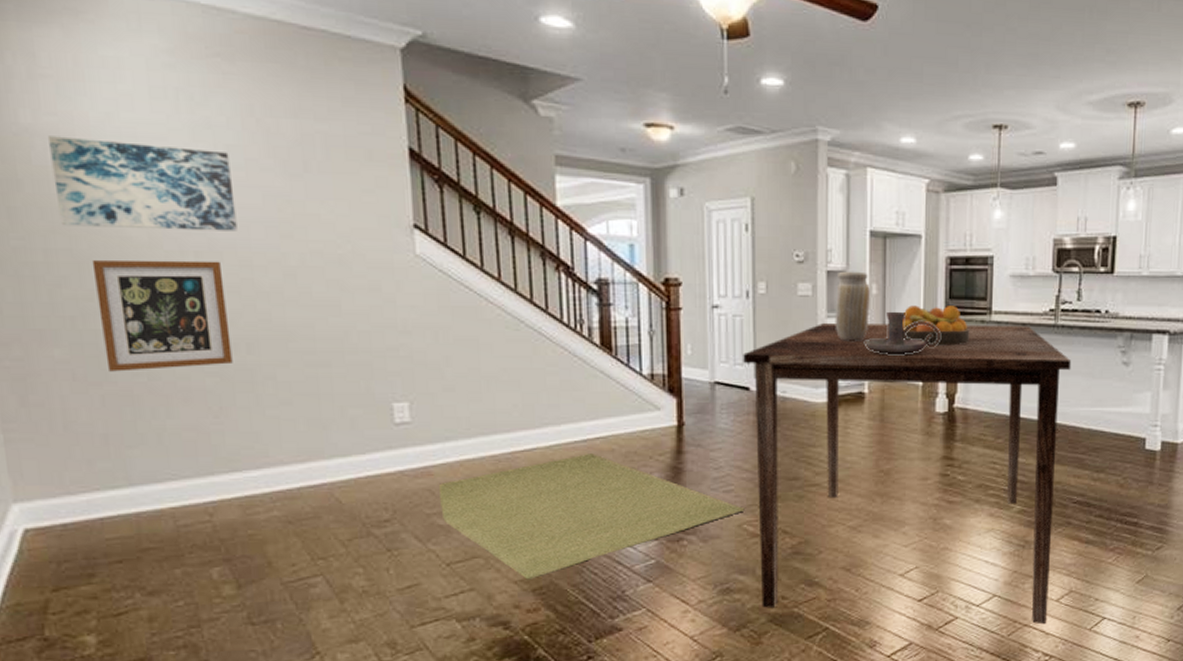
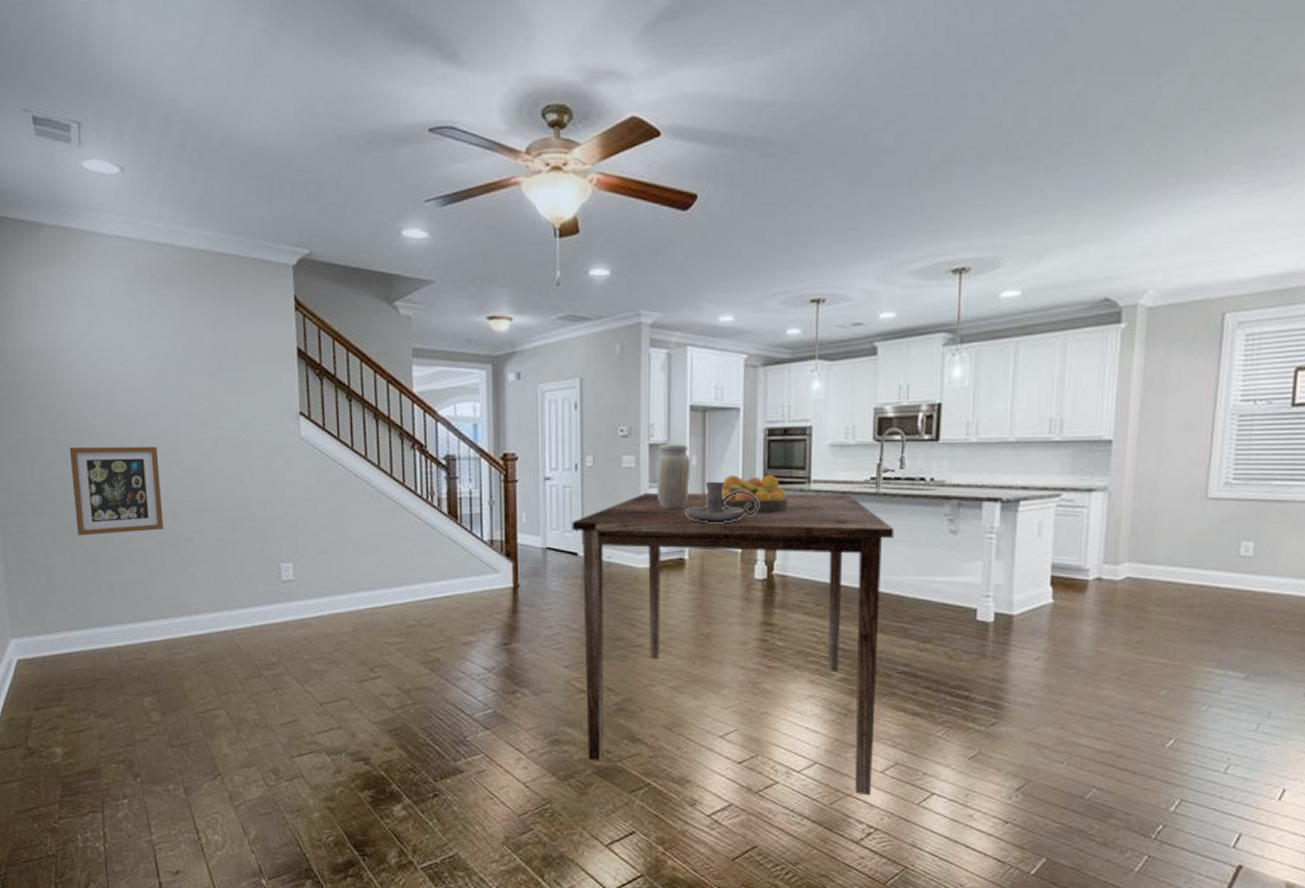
wall art: present [49,136,237,231] -> none [44,351,170,422]
rug: present [438,453,745,580] -> none [314,611,573,721]

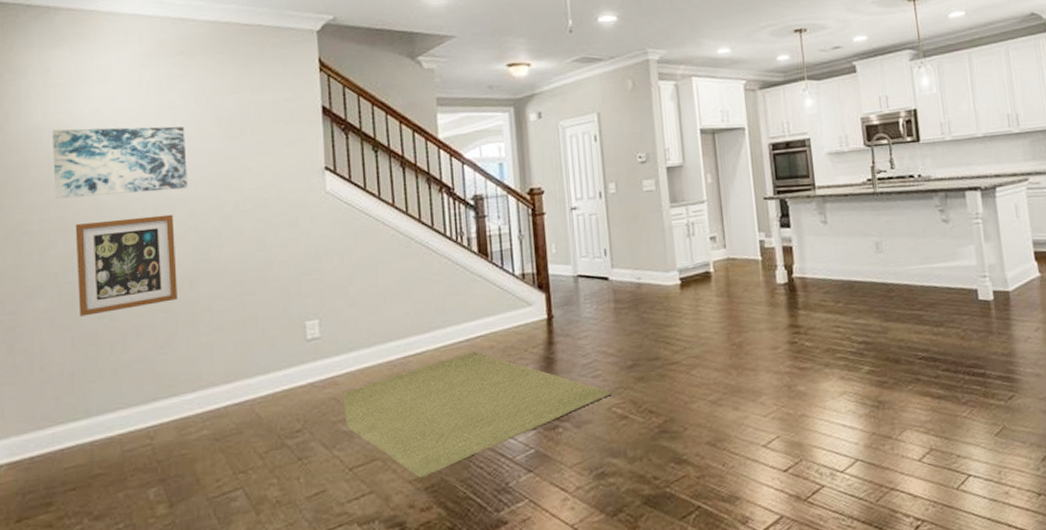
wall art: none [44,351,170,422] -> present [53,126,188,199]
rug: none [314,611,573,721] -> present [342,351,613,479]
dining table: present [572,492,895,796] -> none [600,196,913,491]
vase: present [656,444,691,510] -> none [676,164,708,227]
candle holder: present [685,481,759,522] -> none [706,195,773,235]
fruit bowl: present [721,475,788,514] -> none [737,185,799,222]

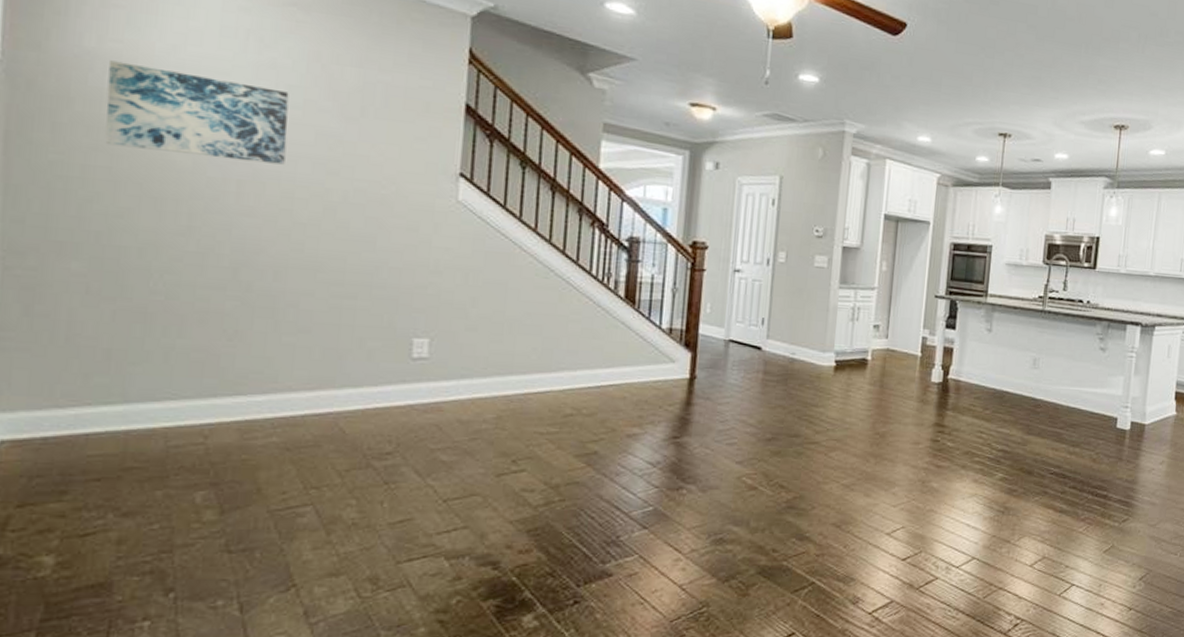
wall art: present [75,214,178,317] -> none [125,180,262,290]
rug: present [342,351,613,479] -> none [445,399,746,520]

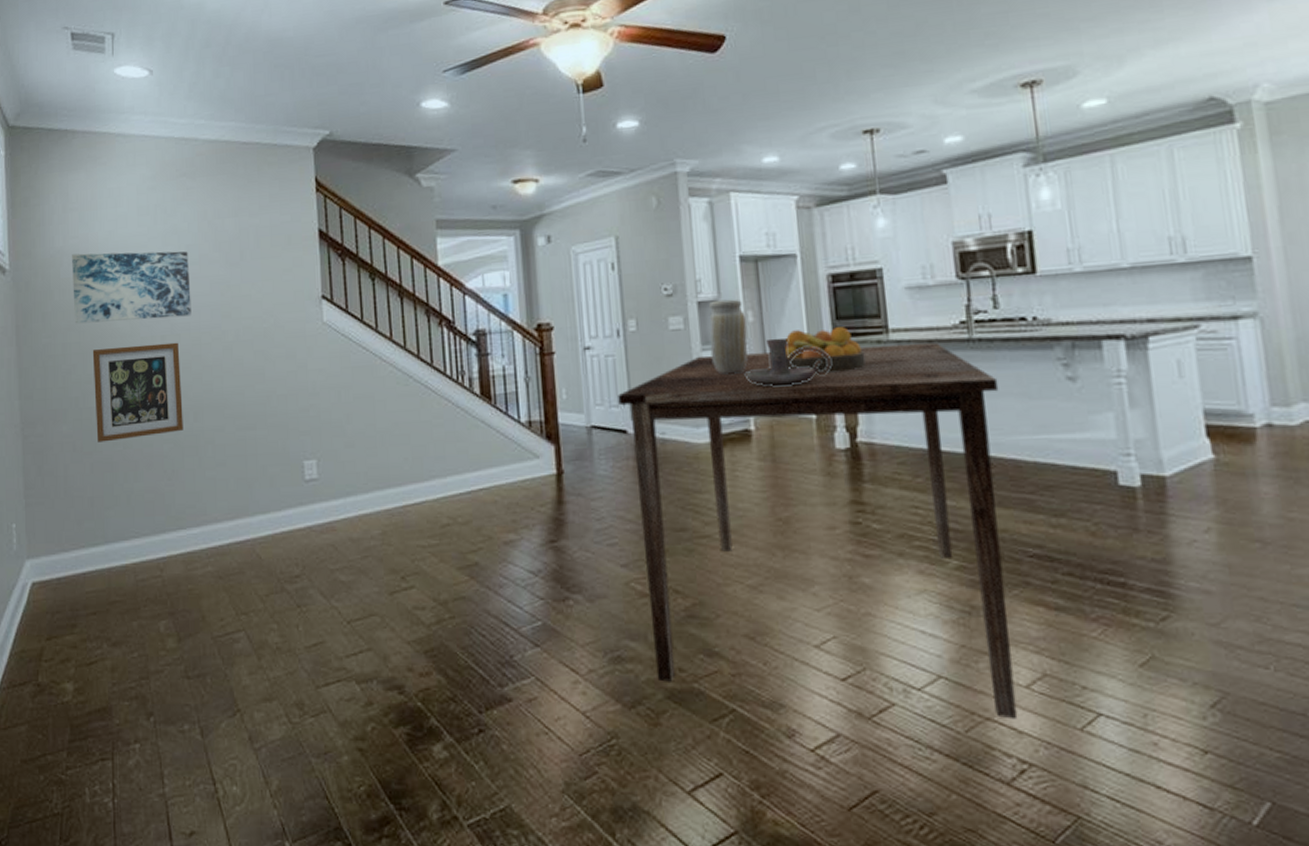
wall art: none [125,180,262,290] -> present [92,342,183,443]
dining table: none [752,292,1056,589] -> present [618,343,1018,720]
vase: none [845,248,881,312] -> present [709,299,749,375]
candle holder: none [872,287,941,327] -> present [746,337,831,386]
fruit bowl: none [906,283,967,322] -> present [785,327,866,373]

